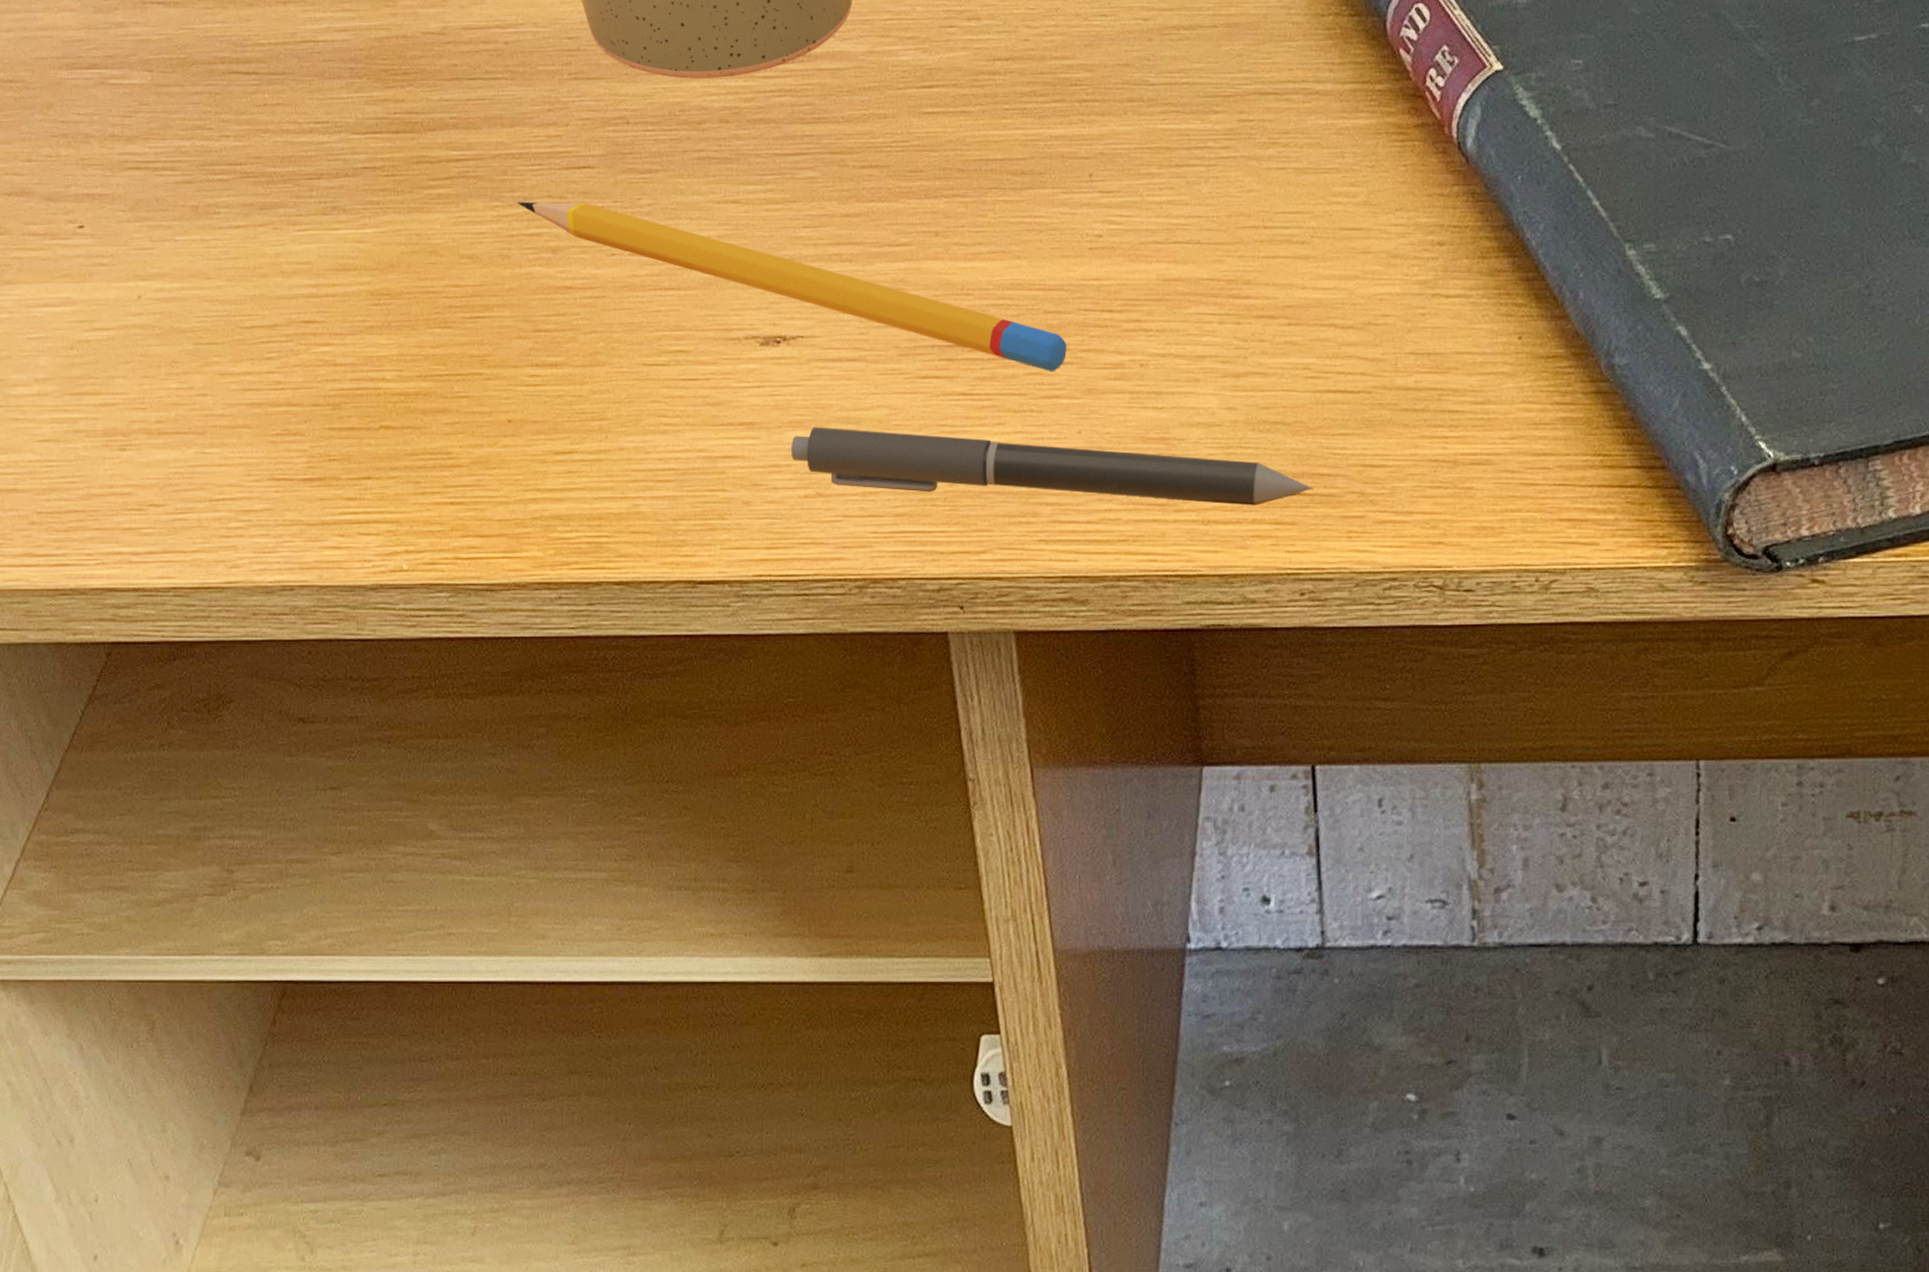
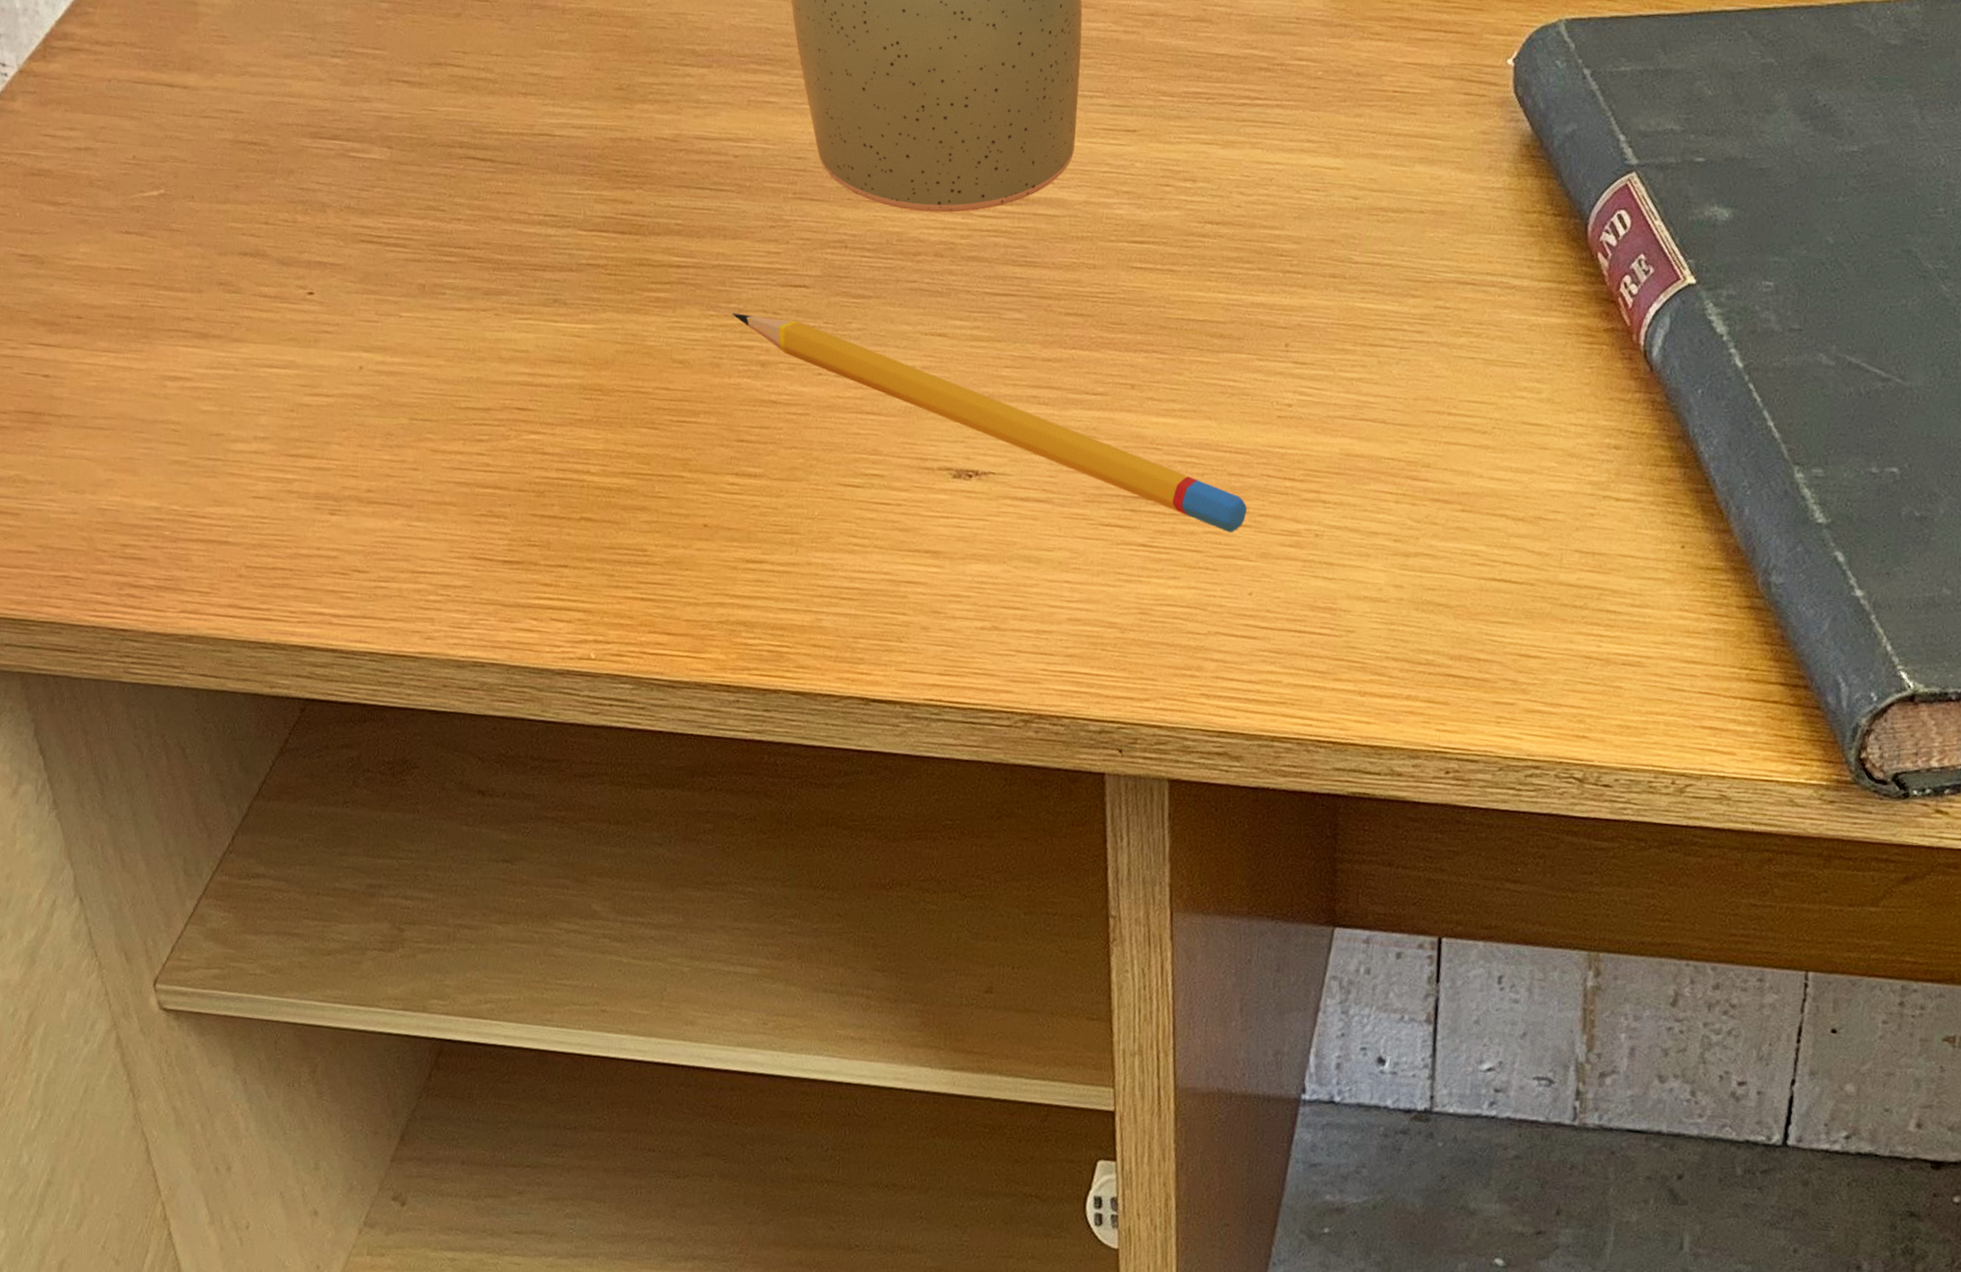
pen: present [791,427,1315,506] -> none [972,562,1470,683]

